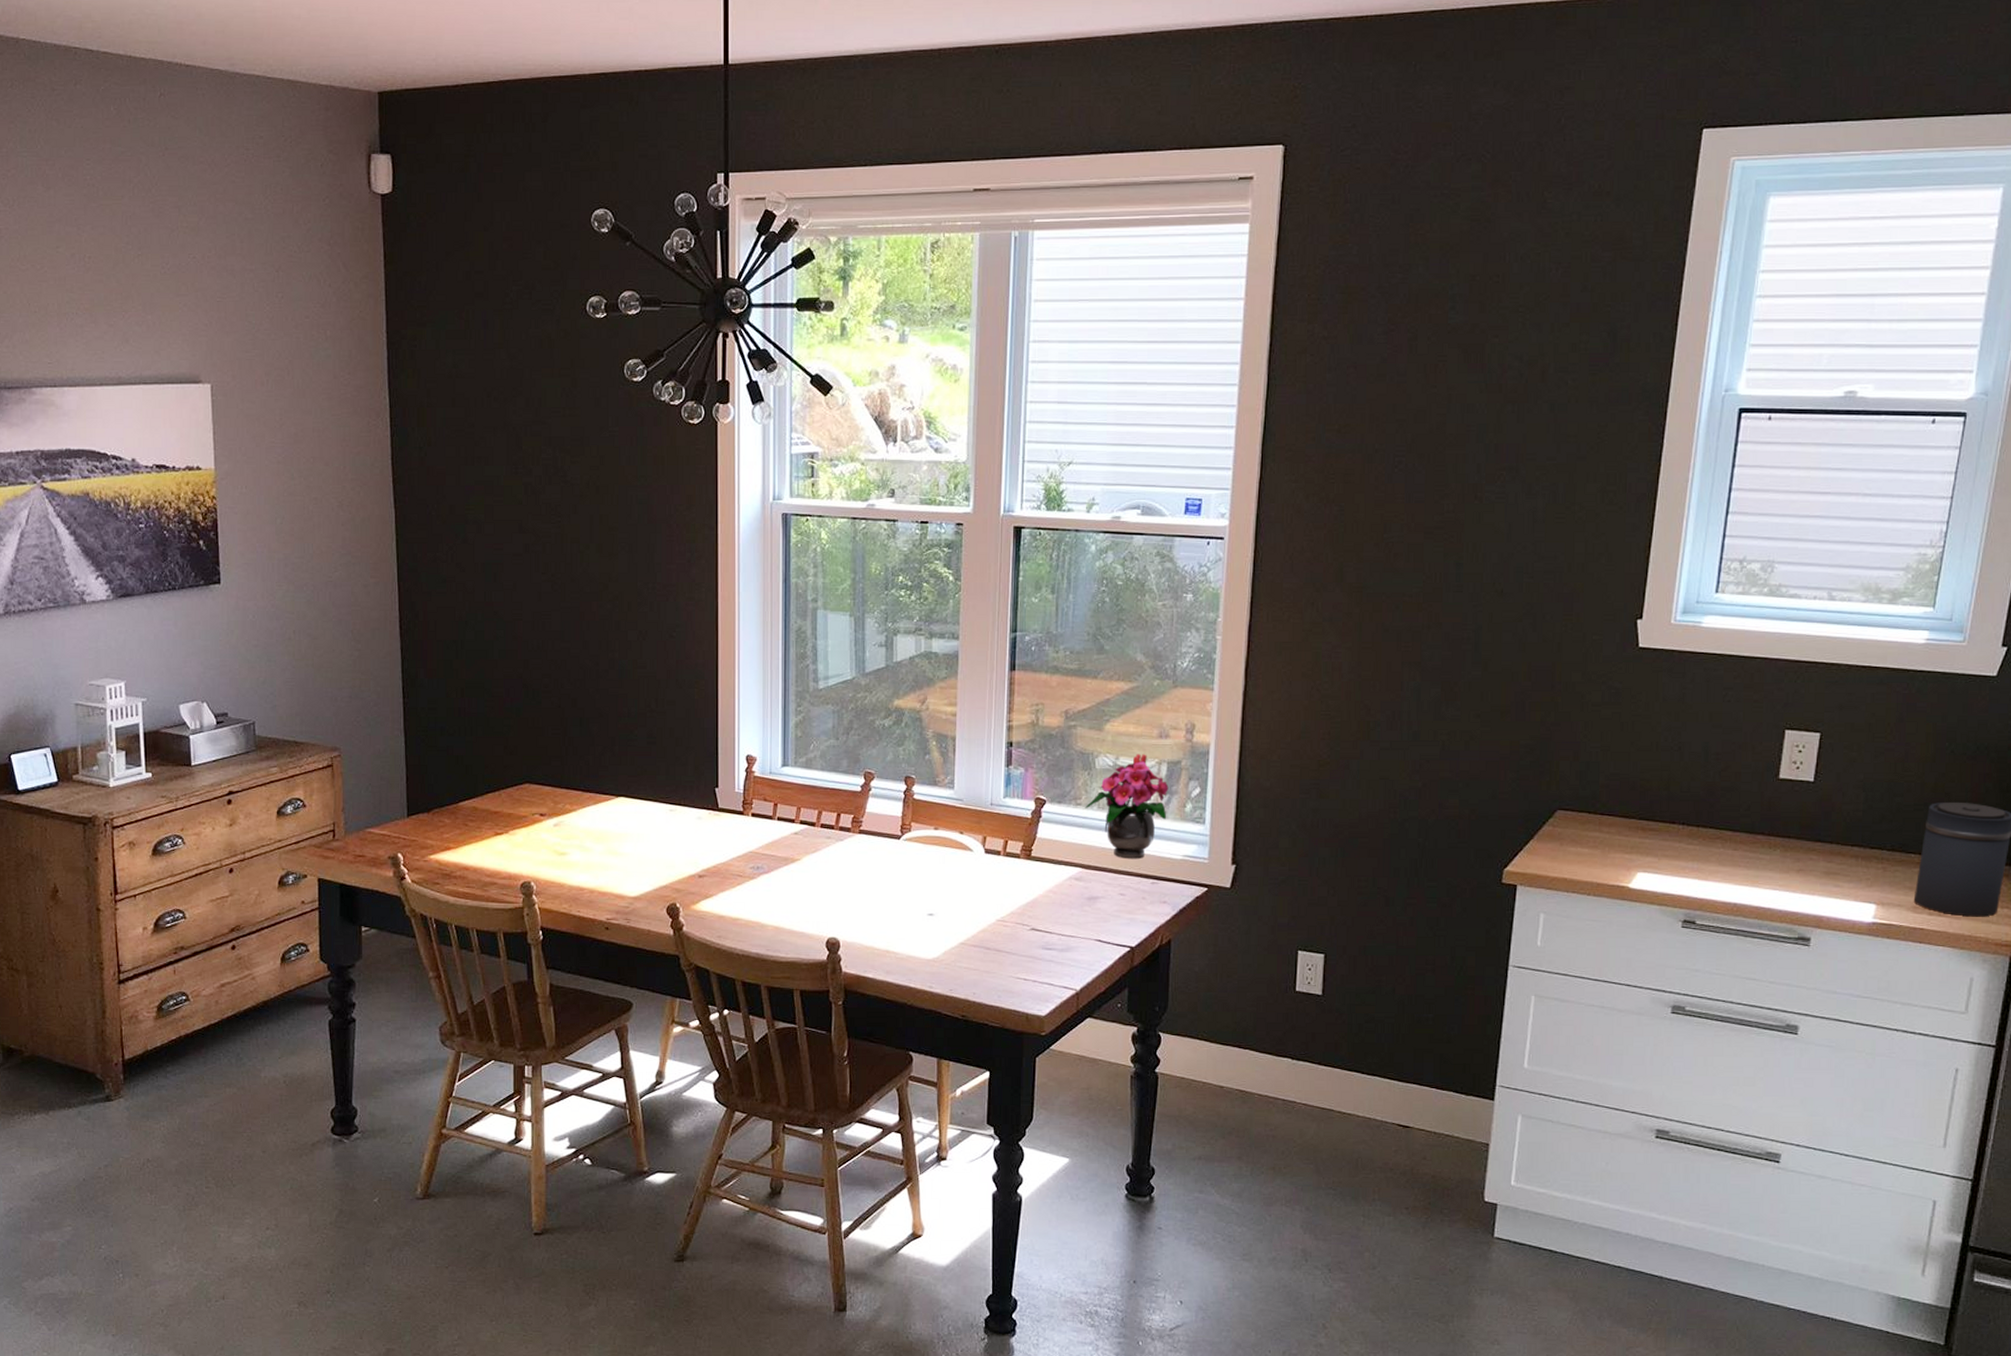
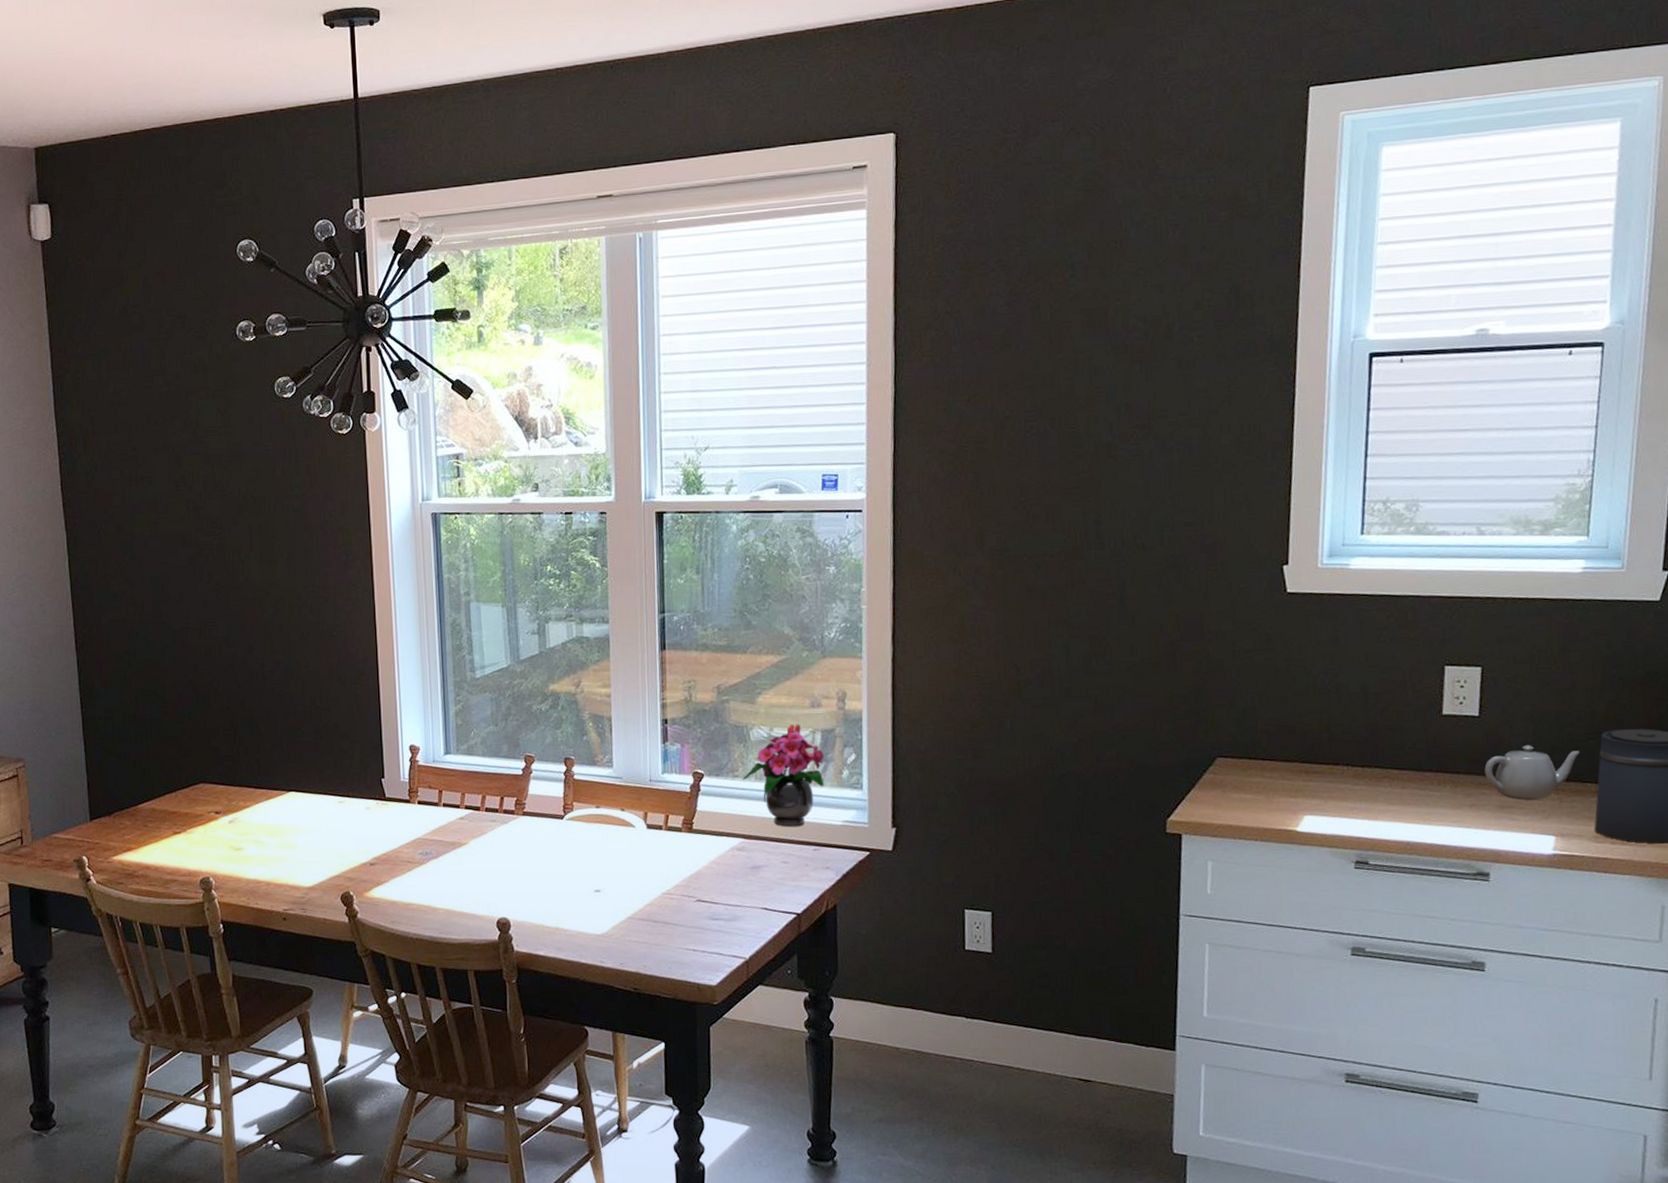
teapot: none [1814,813,1907,868] -> present [1484,745,1580,800]

